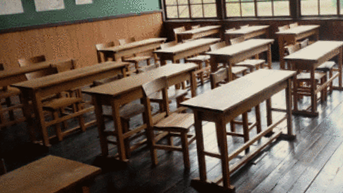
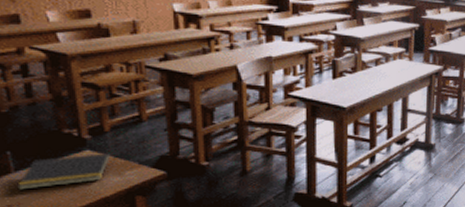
notepad: none [9,156,64,185] -> present [17,153,110,190]

